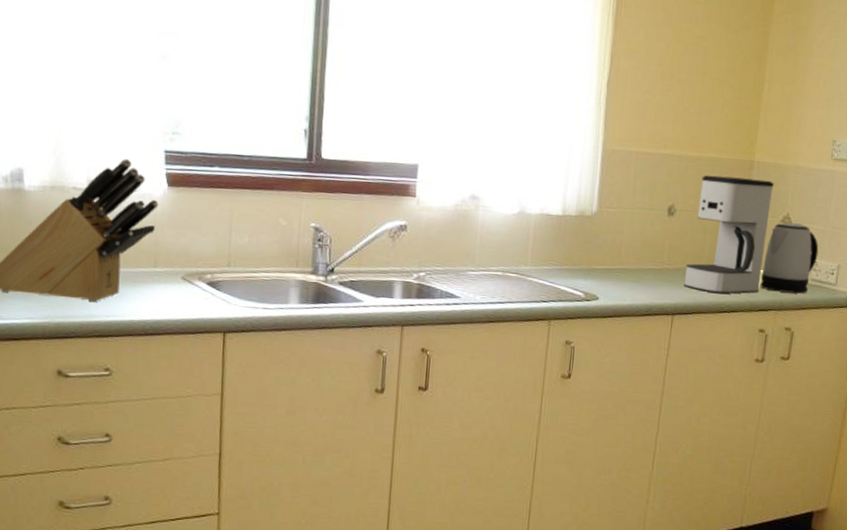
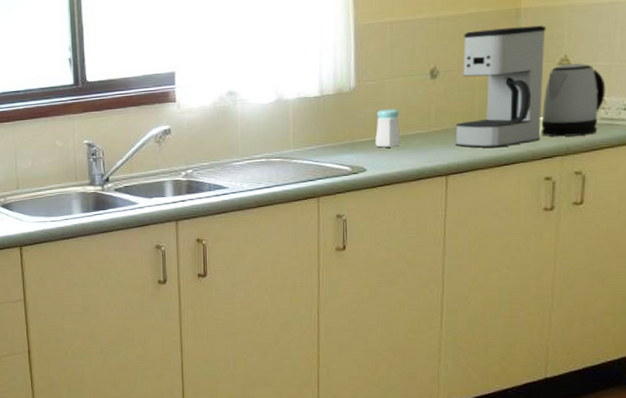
salt shaker: none [610,239,636,279] -> present [375,109,401,148]

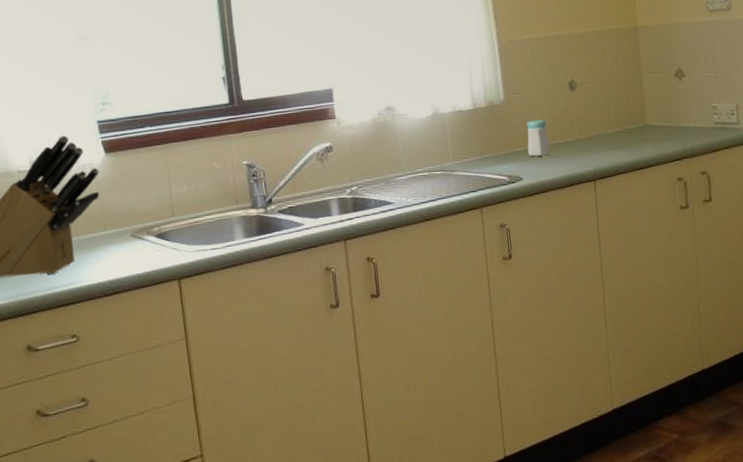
coffee maker: present [455,25,546,148] -> none [594,41,669,154]
kettle: present [541,63,606,137] -> none [667,74,716,141]

